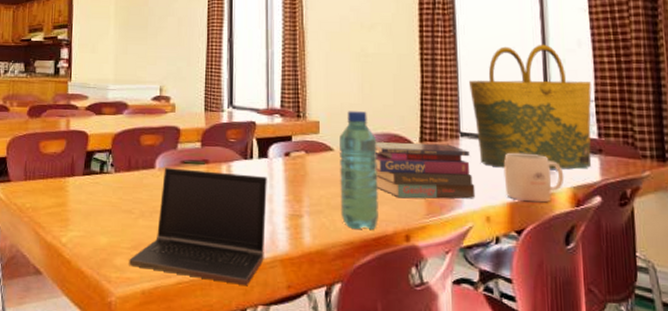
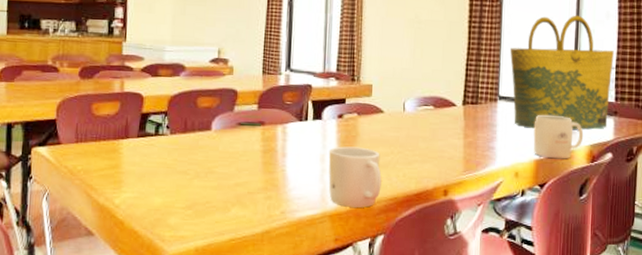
laptop computer: present [129,168,267,287] -> none [183,129,321,241]
mug: none [276,186,335,253] -> present [328,146,382,208]
water bottle: present [340,111,379,230] -> none [387,75,424,186]
books: present [374,142,476,199] -> none [421,104,508,157]

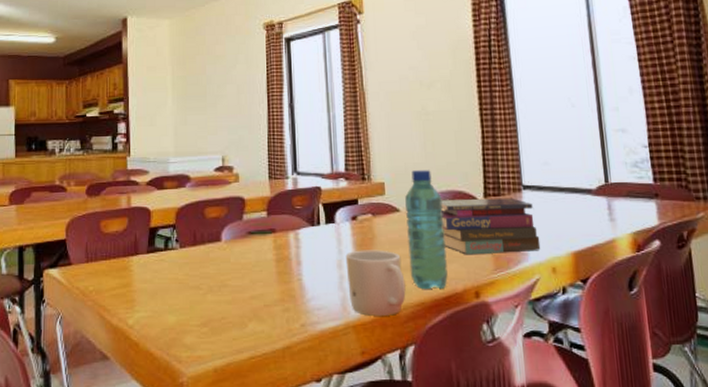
water bottle: none [387,75,424,186] -> present [405,170,448,289]
books: none [421,104,508,157] -> present [440,198,541,255]
tote bag: present [509,15,614,130] -> none [527,93,649,218]
mug: present [533,114,584,159] -> none [566,202,624,251]

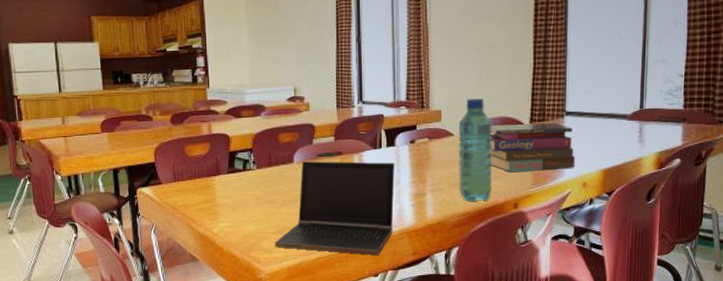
laptop computer: none [199,239,337,356] -> present [275,161,395,256]
mug: present [345,250,406,316] -> none [403,169,454,224]

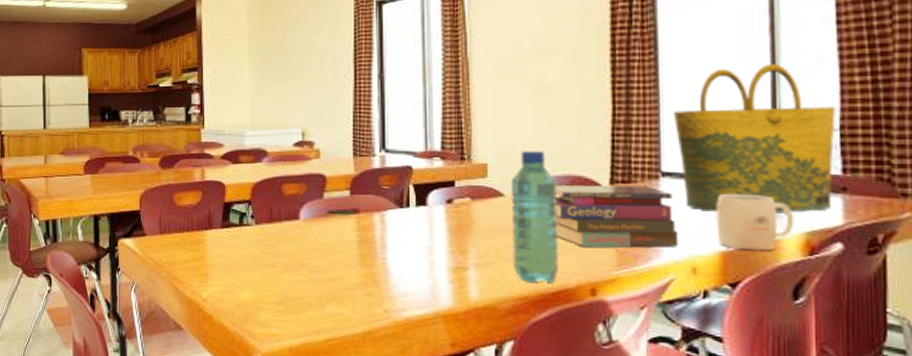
laptop computer: present [275,161,395,256] -> none [274,218,427,344]
tote bag: none [575,26,683,140] -> present [672,63,836,212]
mug: none [600,126,652,168] -> present [715,193,795,251]

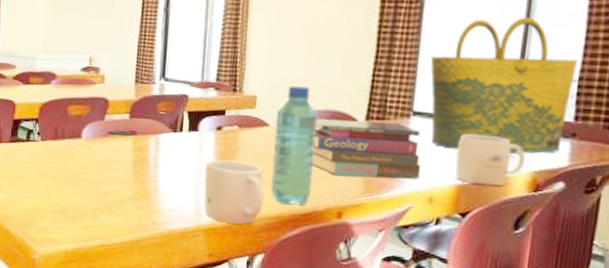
mug: none [437,236,507,308] -> present [203,159,264,225]

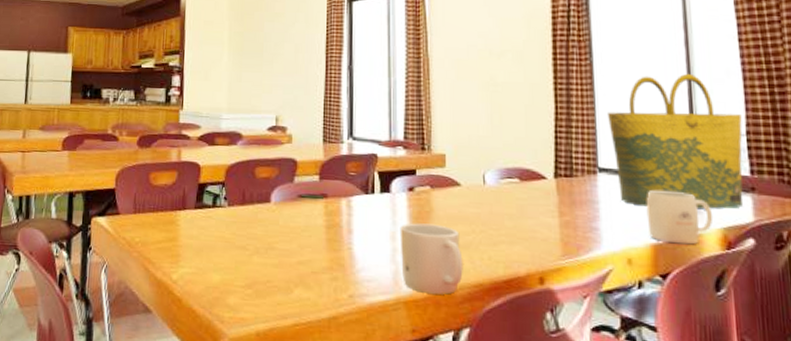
water bottle: present [270,86,318,205] -> none [467,143,510,271]
books: present [312,119,421,179] -> none [505,177,616,239]

